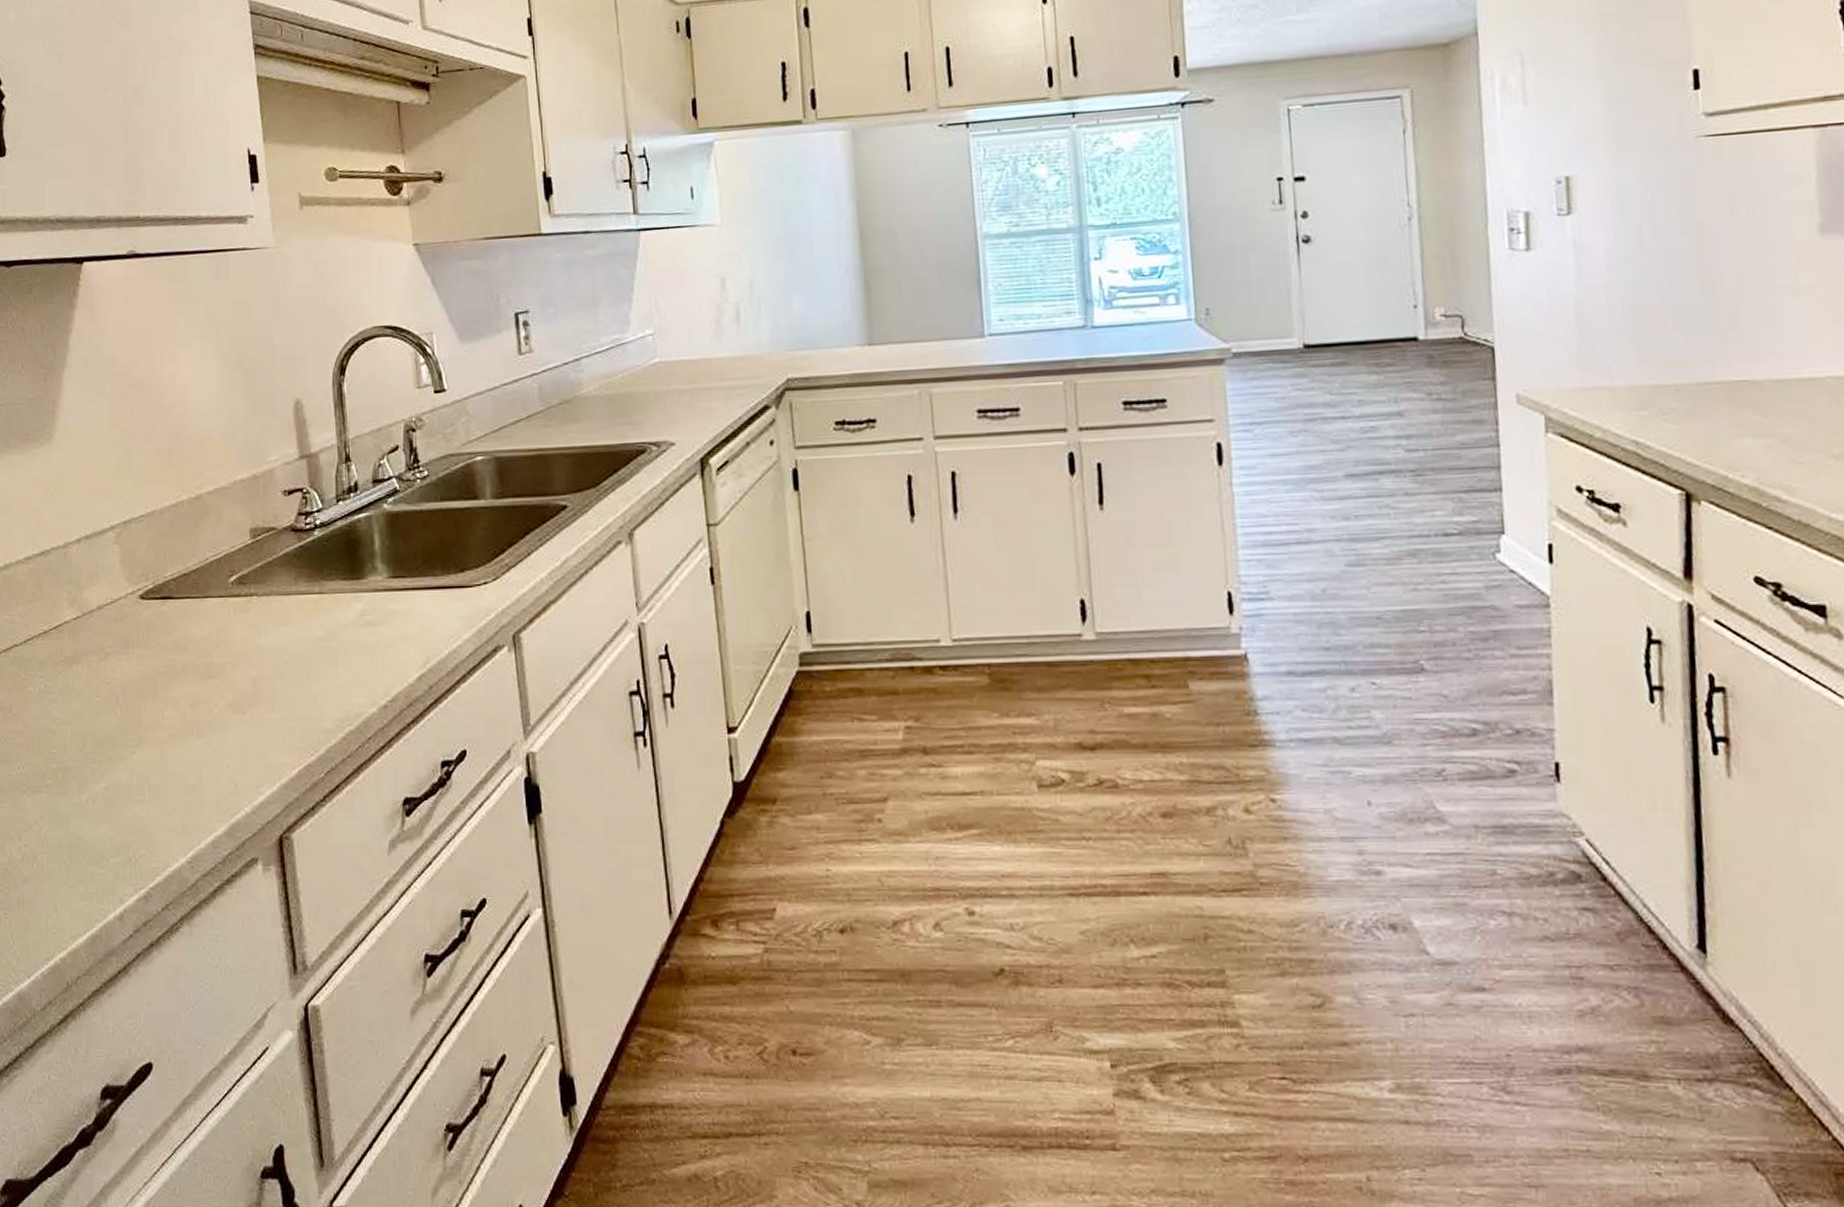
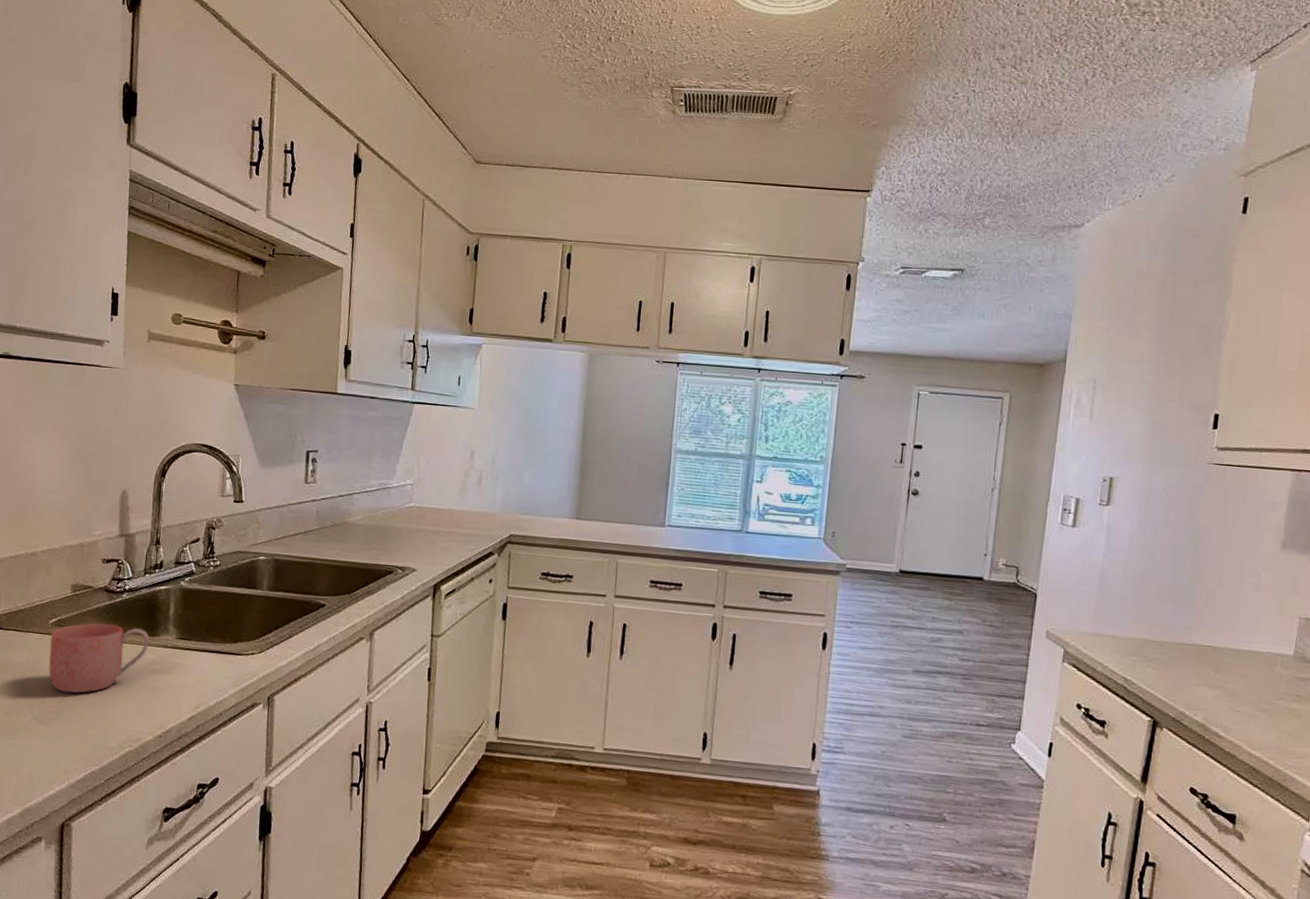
mug: none [233,571,356,668] -> present [48,623,150,694]

